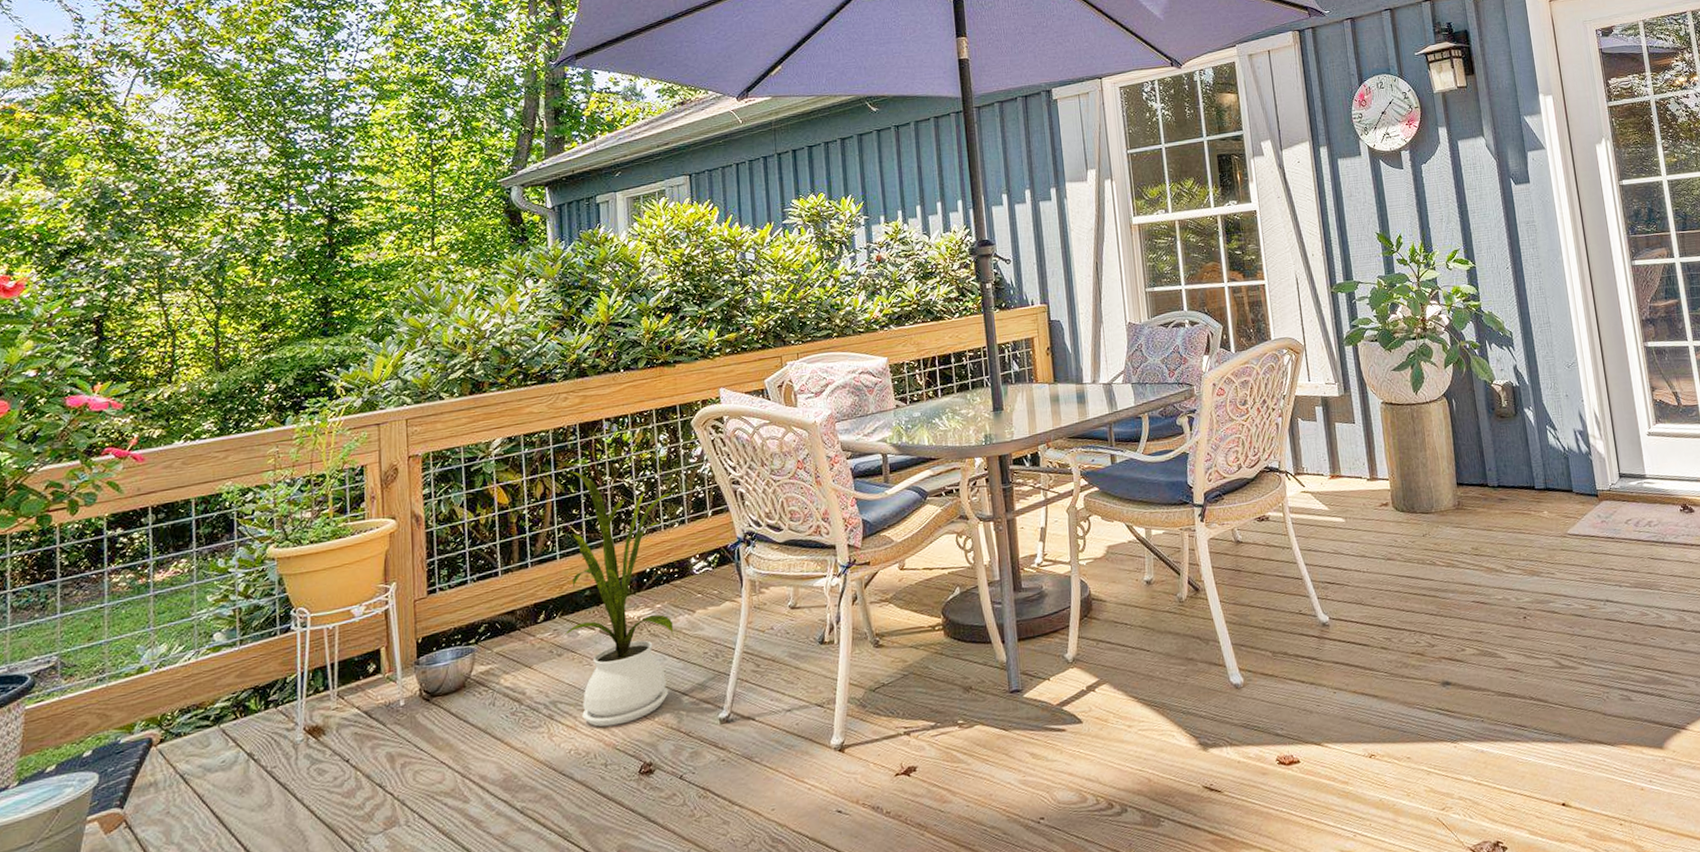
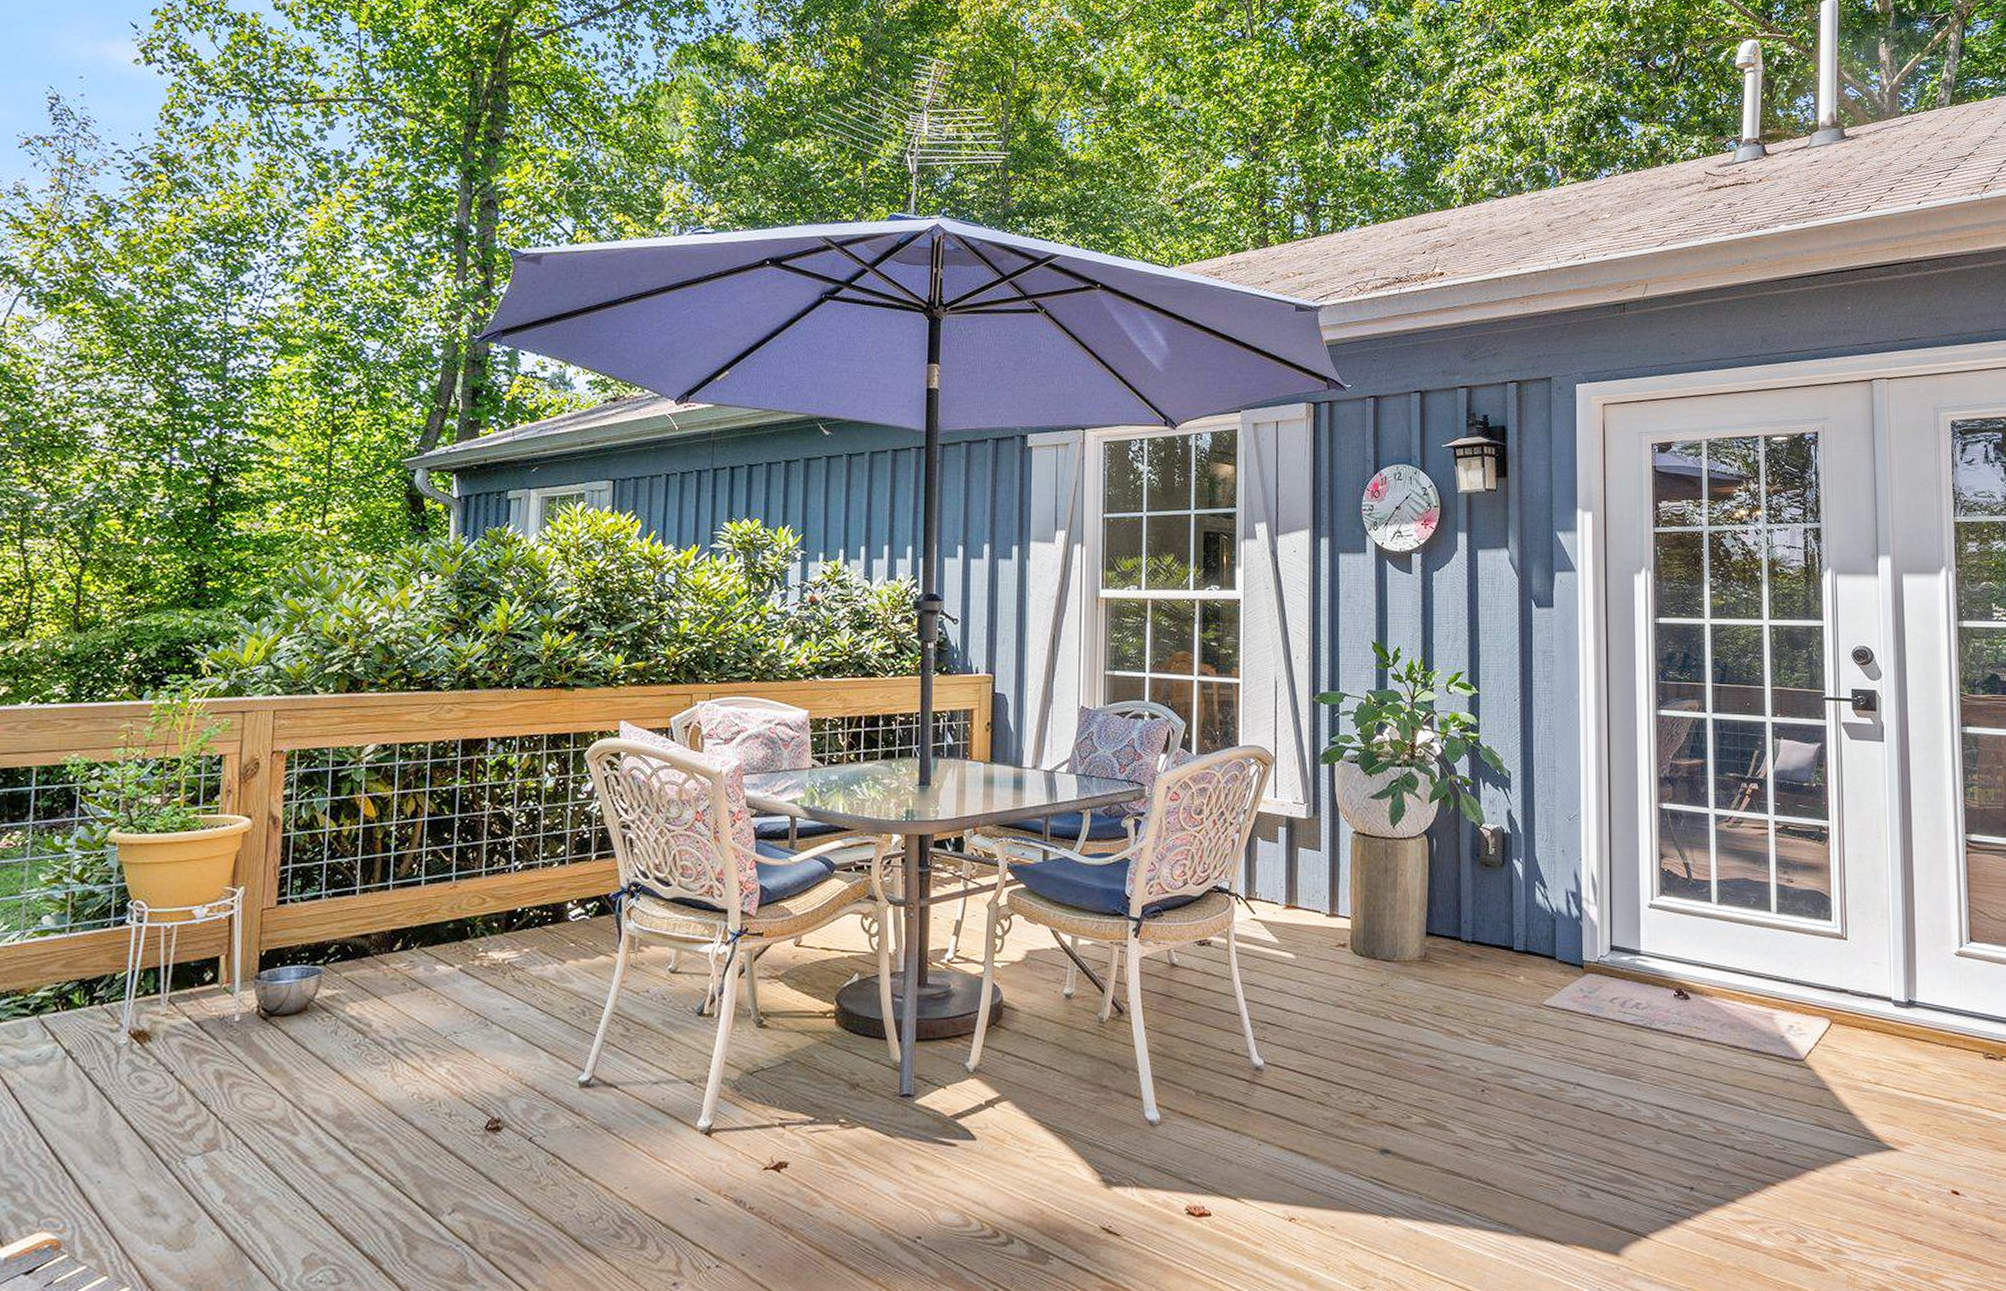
house plant: present [562,470,676,727] -> none [418,790,560,1074]

